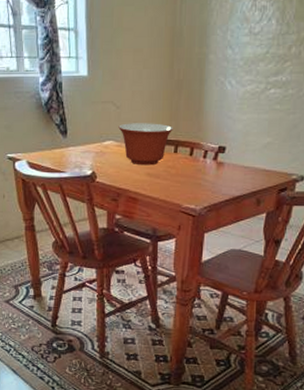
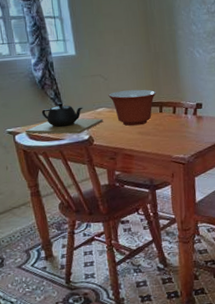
teapot: none [26,130,109,168] -> present [25,102,103,134]

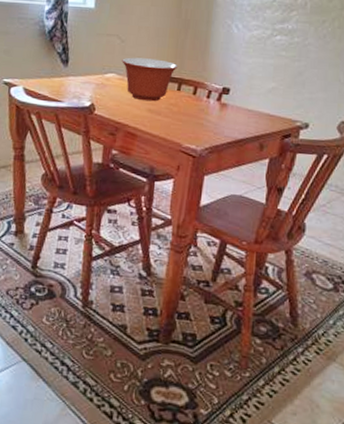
teapot: present [25,102,103,134] -> none [23,59,110,99]

